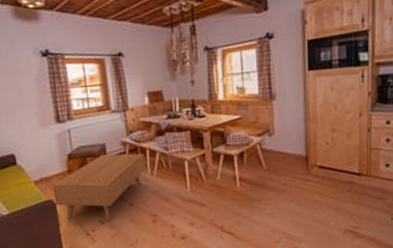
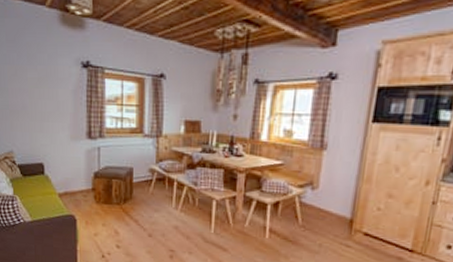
coffee table: present [52,153,146,222] -> none [75,178,172,248]

